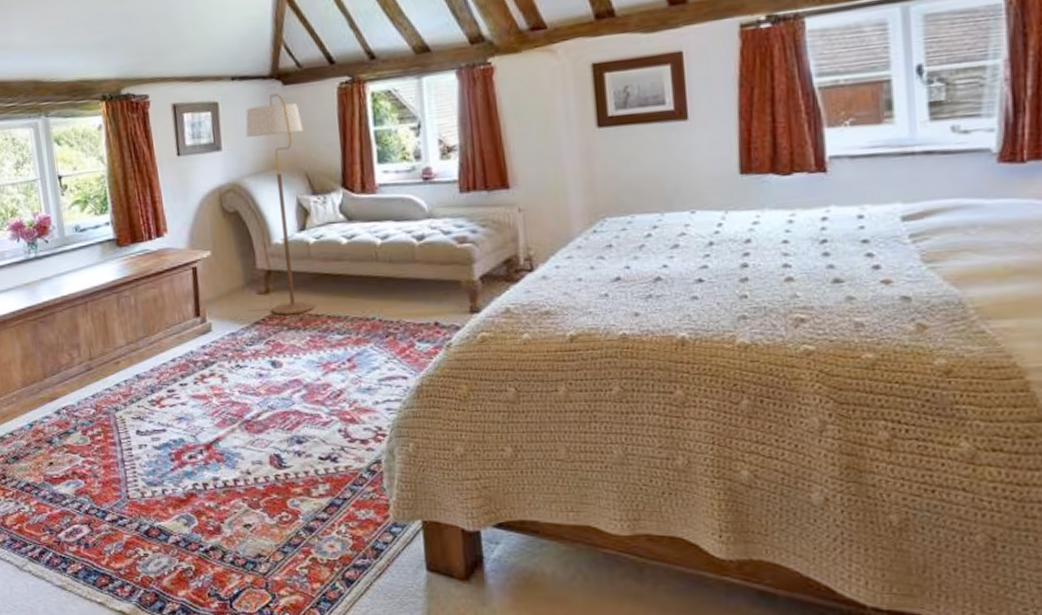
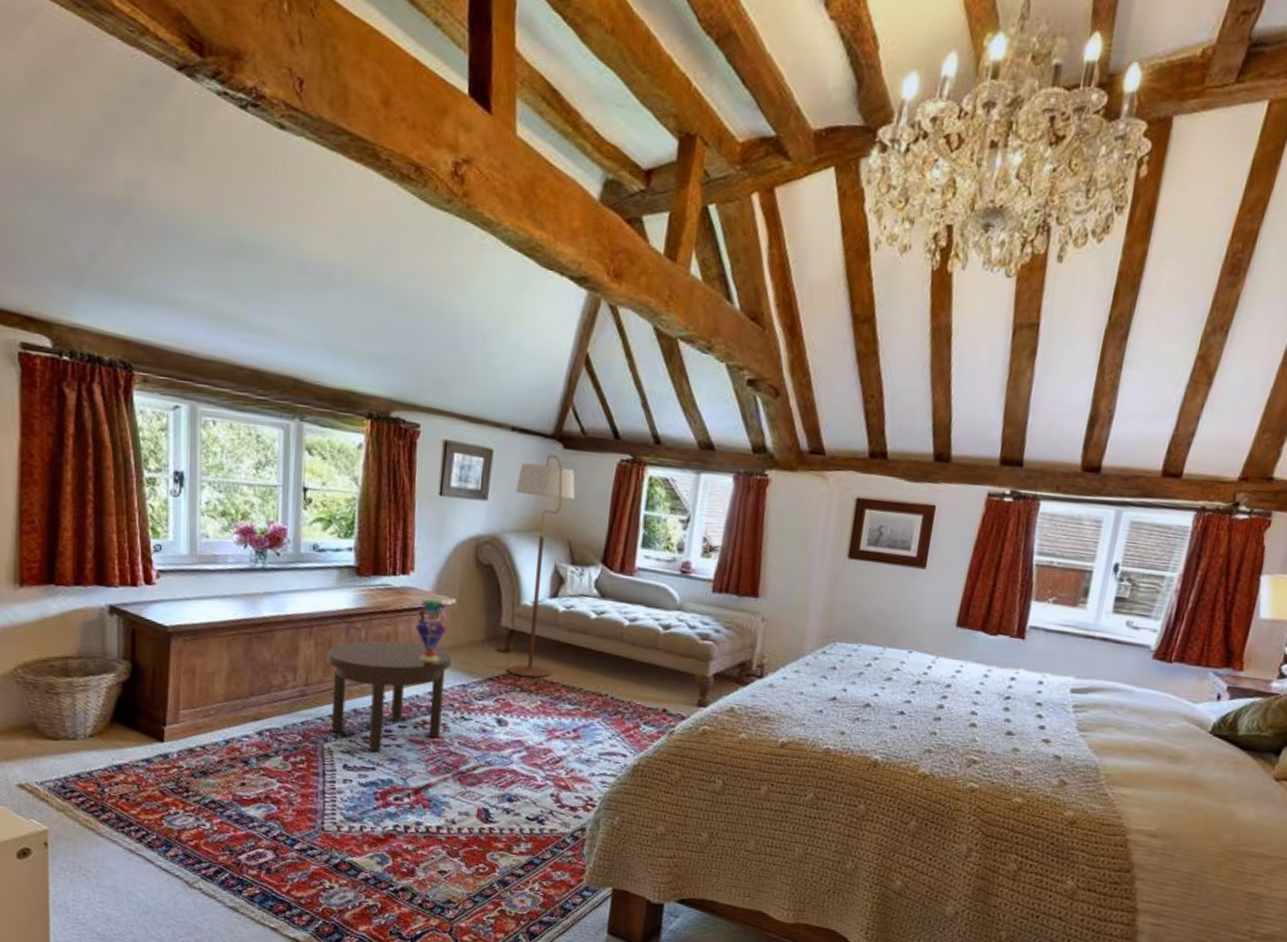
side table: none [102,300,220,413] -> present [326,640,453,752]
vase: none [178,255,208,317] -> present [416,599,448,662]

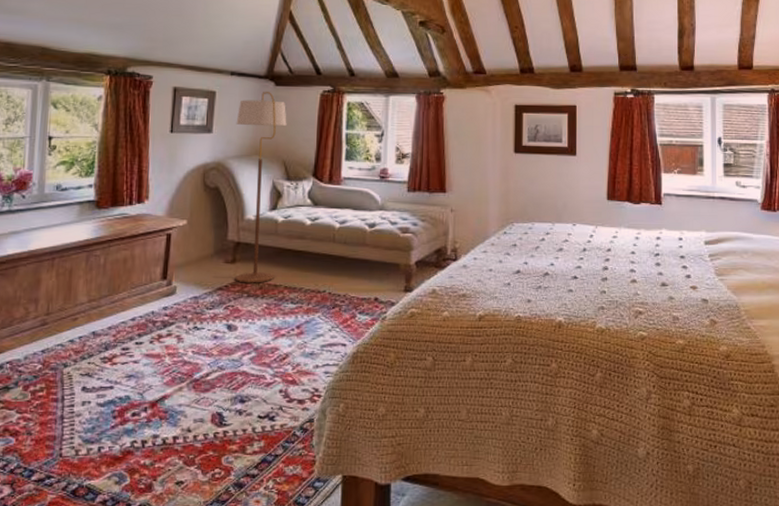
side table: present [326,640,453,752] -> none [66,264,185,370]
vase: present [416,599,448,662] -> none [151,223,180,279]

